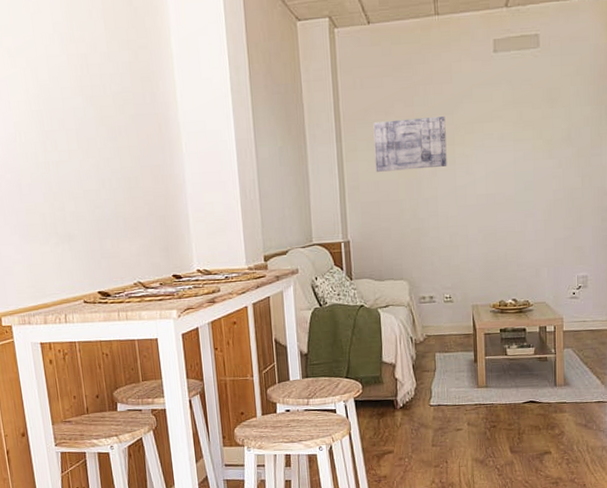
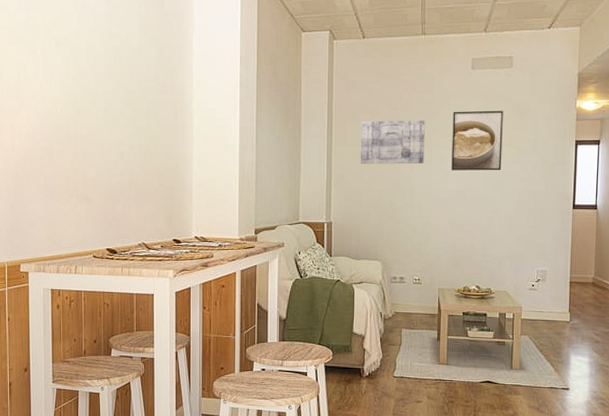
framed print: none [475,98,533,172] -> present [451,110,503,171]

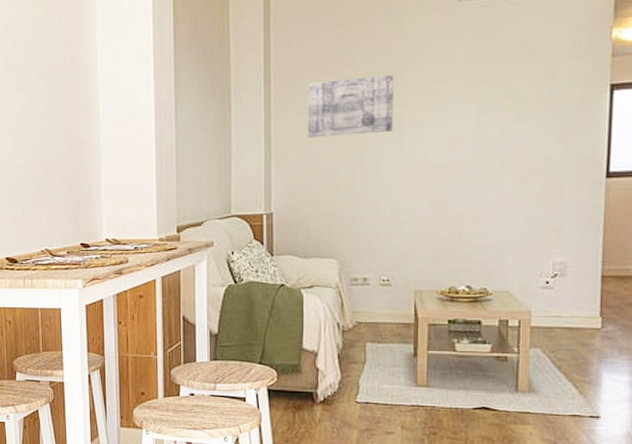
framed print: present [451,110,503,171] -> none [430,52,504,137]

